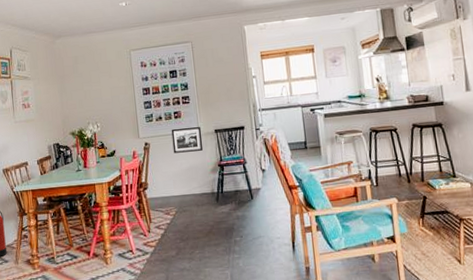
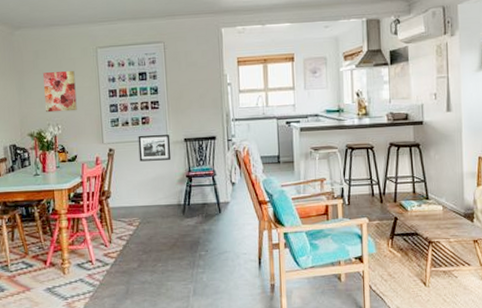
wall art: none [81,73,114,112] -> present [42,71,77,113]

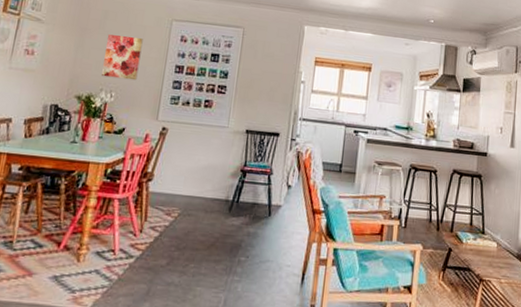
picture frame: present [138,134,172,162] -> none [193,118,232,150]

